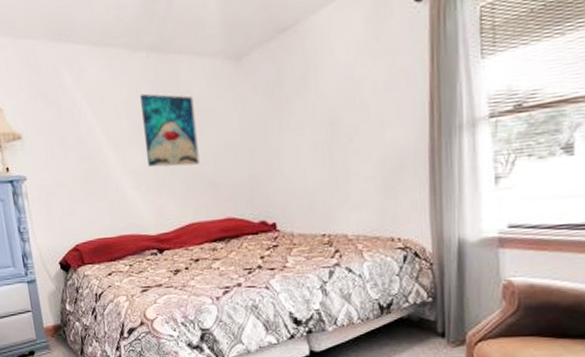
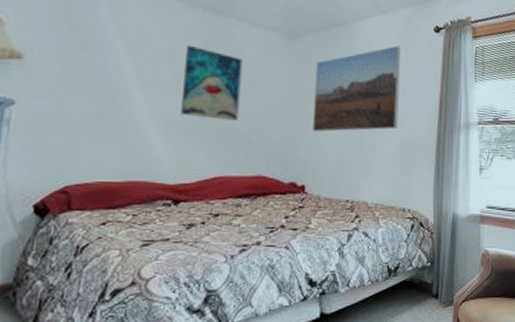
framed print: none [269,35,375,164] -> present [313,45,401,132]

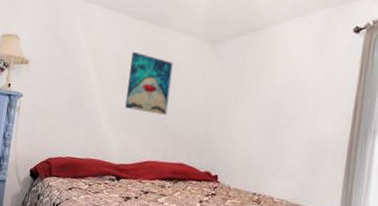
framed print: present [313,45,401,132] -> none [227,47,317,130]

